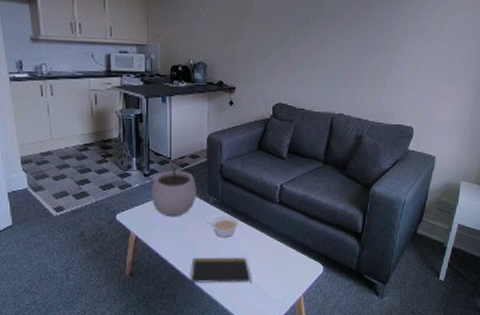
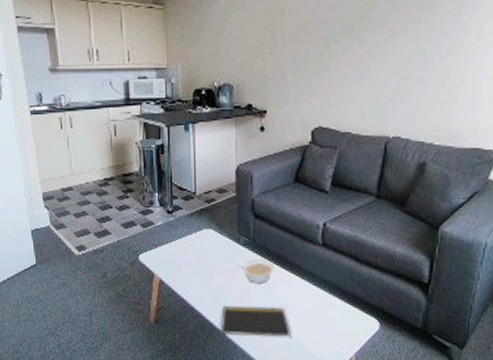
plant pot: present [151,161,197,217] -> none [175,197,225,259]

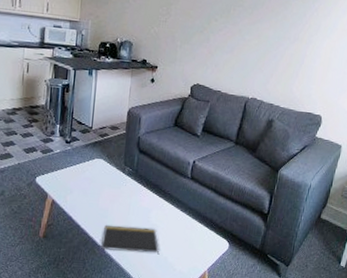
legume: present [237,259,275,284] -> none [120,187,151,208]

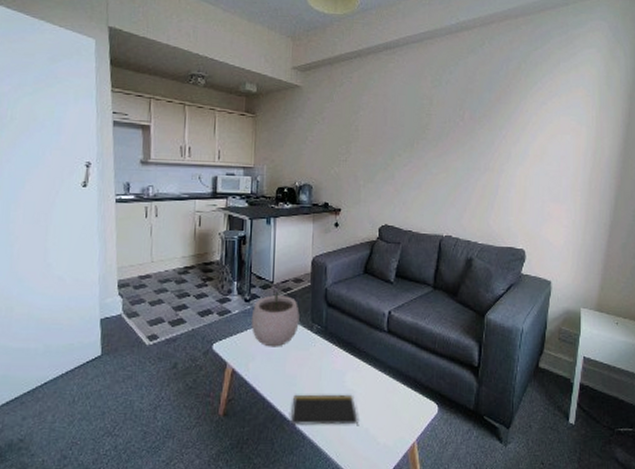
plant pot: none [70,131,114,184] -> present [250,286,300,347]

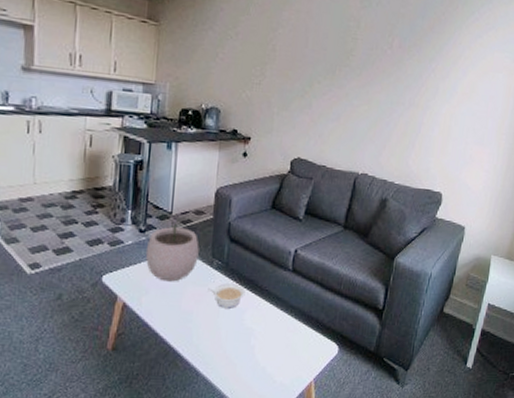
notepad: present [291,394,358,425] -> none [185,331,256,363]
legume: none [309,346,345,371] -> present [208,283,245,308]

